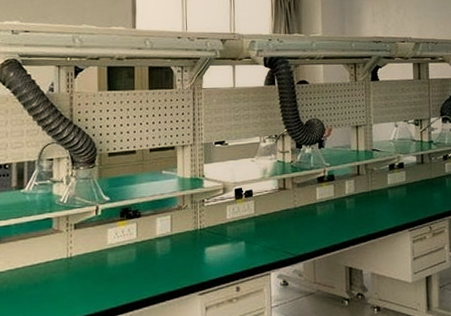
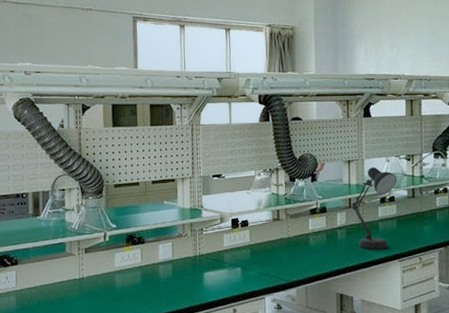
desk lamp: none [360,132,406,219] -> present [351,166,397,249]

